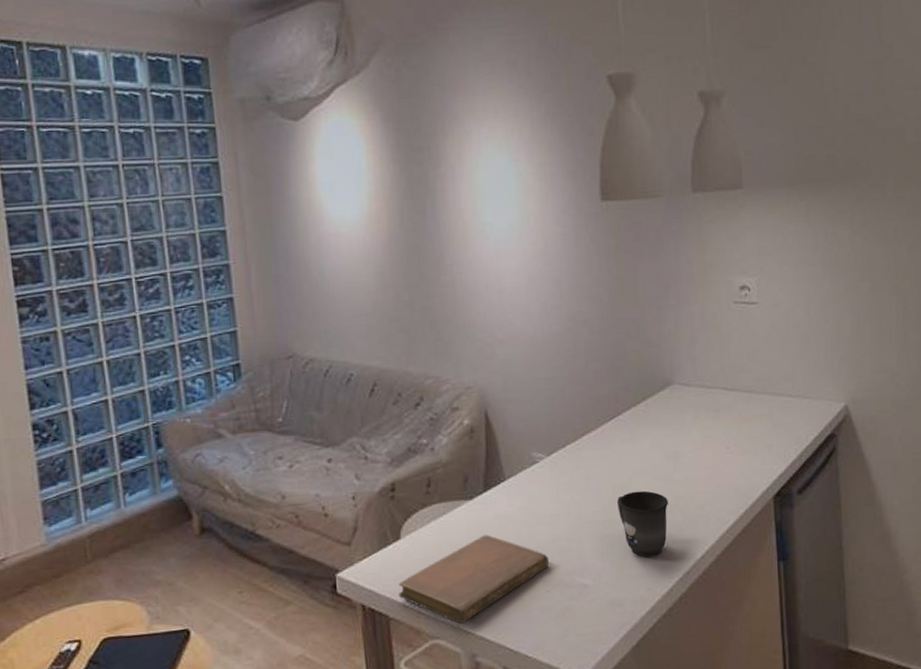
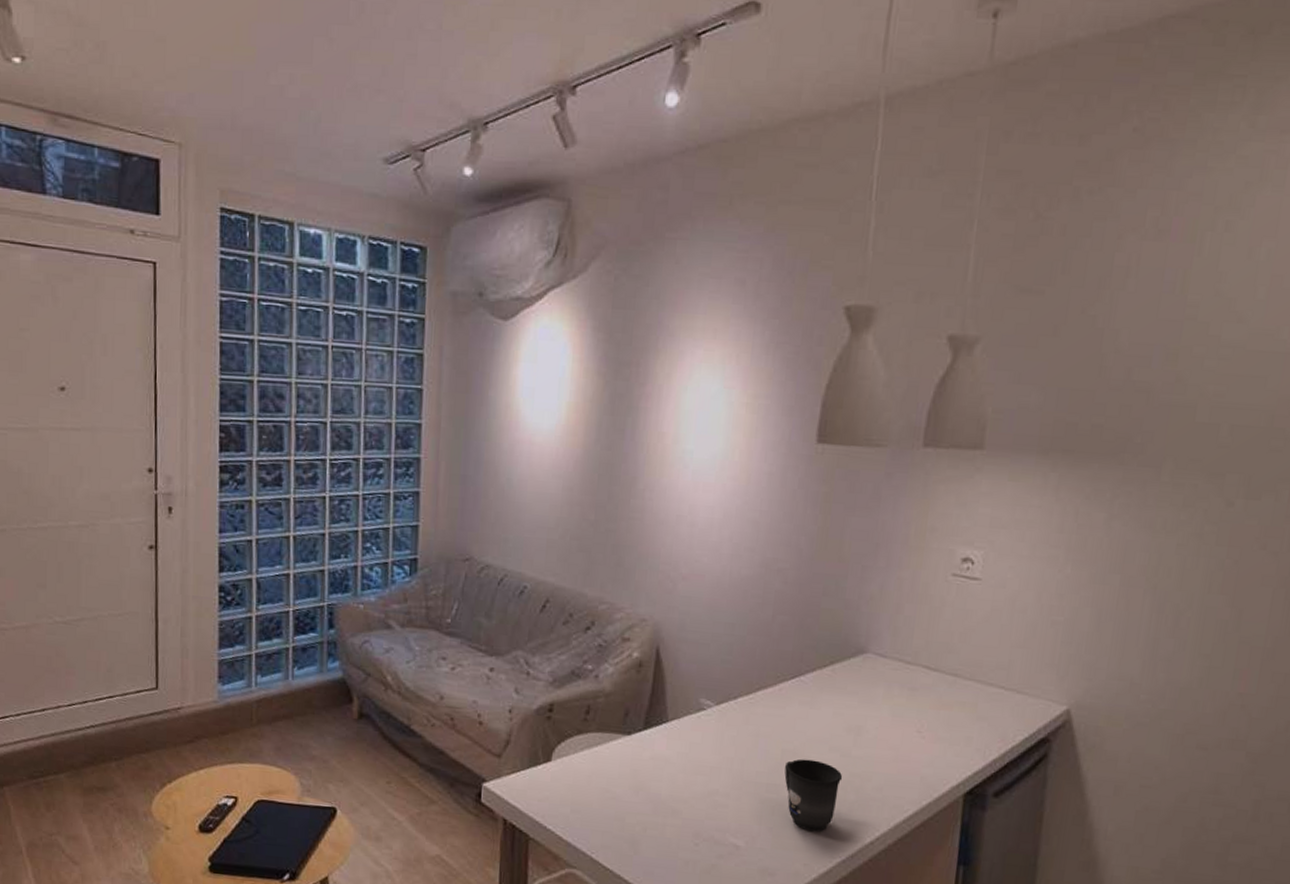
notebook: present [398,534,550,625] -> none [542,773,702,860]

